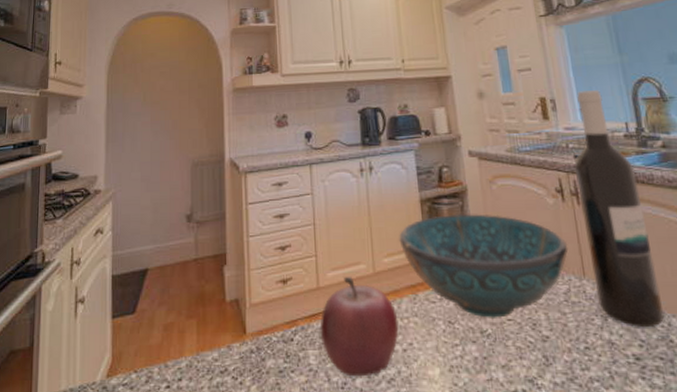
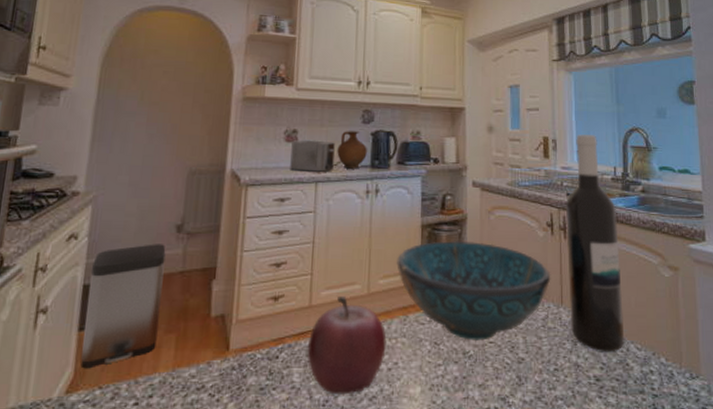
pedal bin: none [116,234,180,354] -> present [80,244,166,369]
toaster: none [283,123,325,156] -> present [290,140,335,173]
ceramic jug: none [327,110,357,149] -> present [337,131,367,169]

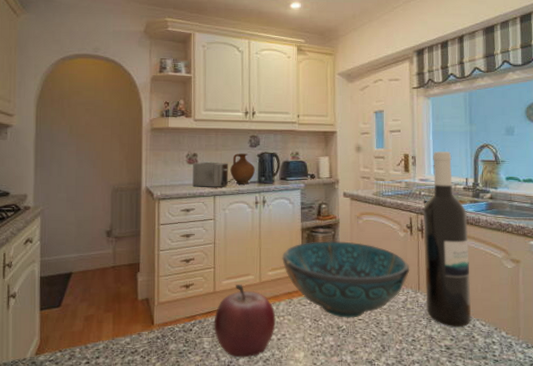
pedal bin: present [80,244,166,369] -> none [43,245,100,338]

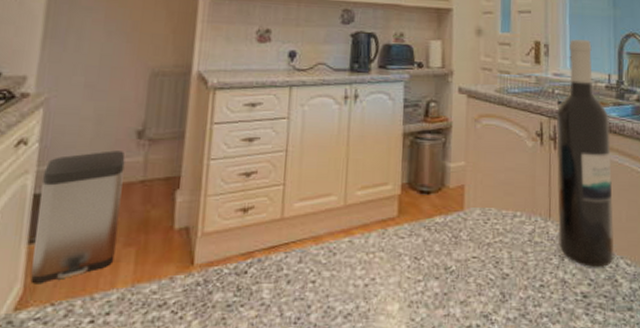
pedal bin: none [43,245,100,338] -> present [30,150,125,284]
toaster: present [192,162,228,188] -> none [262,41,312,77]
fruit: present [214,284,276,358] -> none [278,207,364,312]
ceramic jug: present [230,153,255,185] -> none [313,31,346,73]
decorative bowl: present [281,241,410,319] -> none [374,150,539,257]

